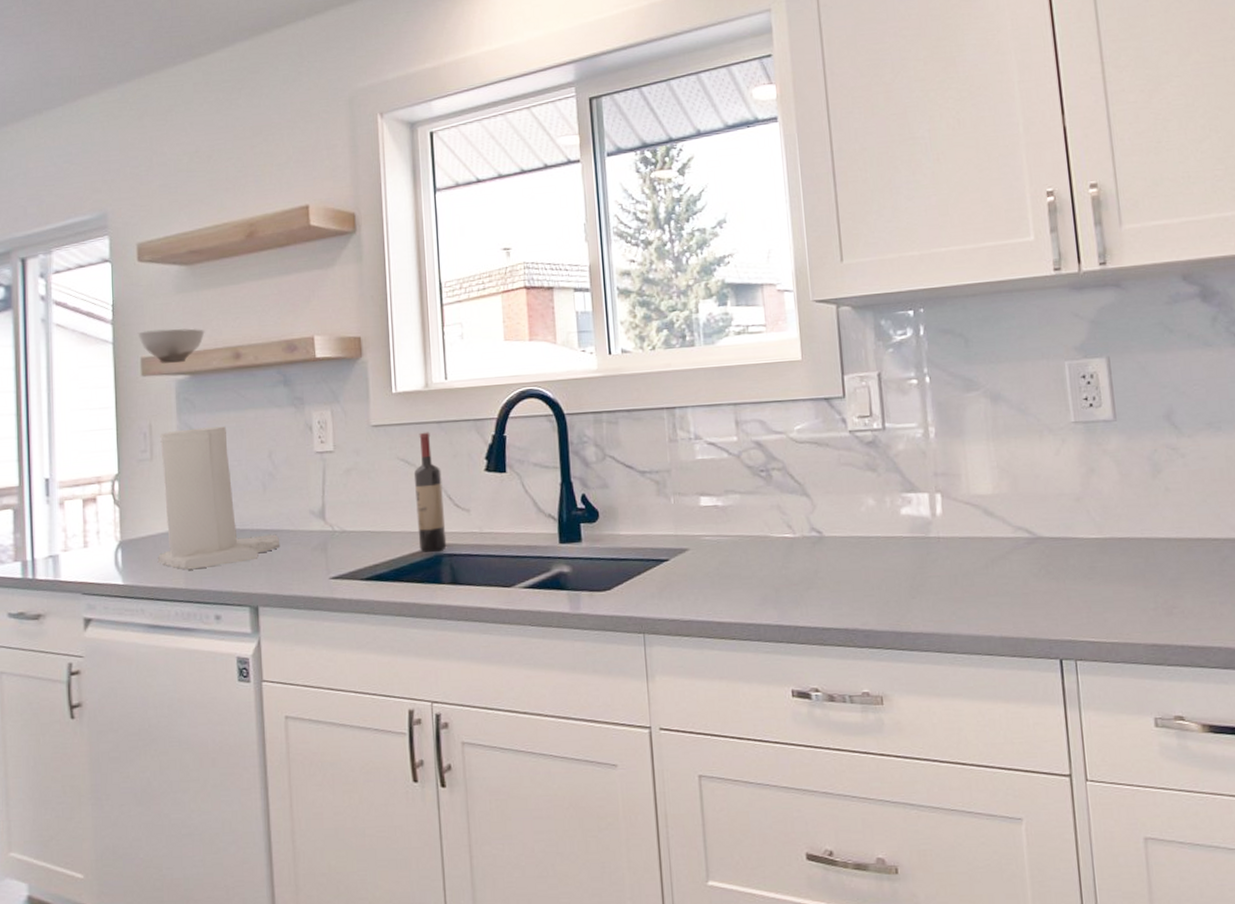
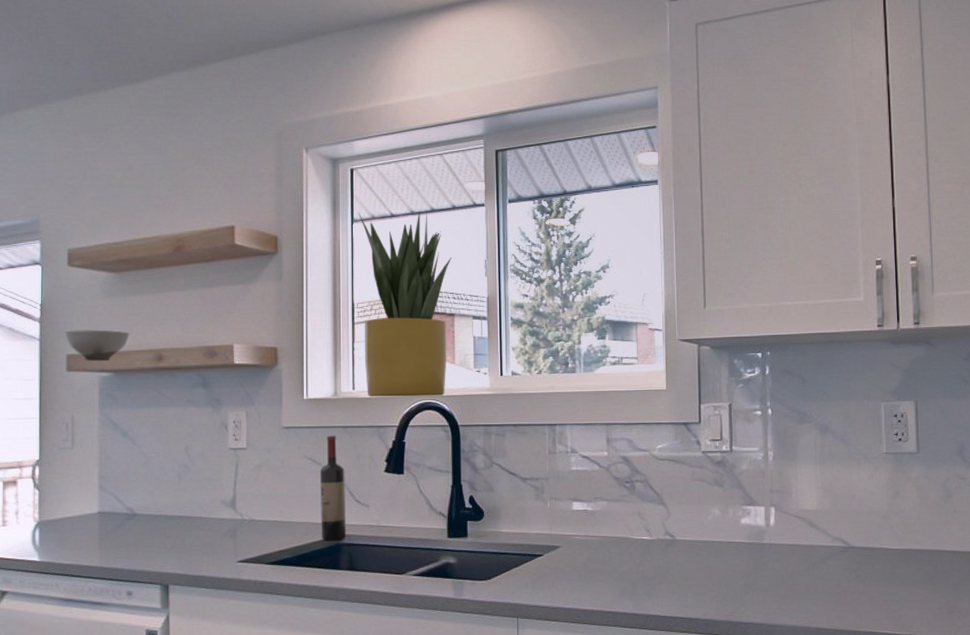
paper towel: present [157,426,279,570] -> none [74,421,191,550]
planter: none [441,173,548,387] -> present [358,211,452,397]

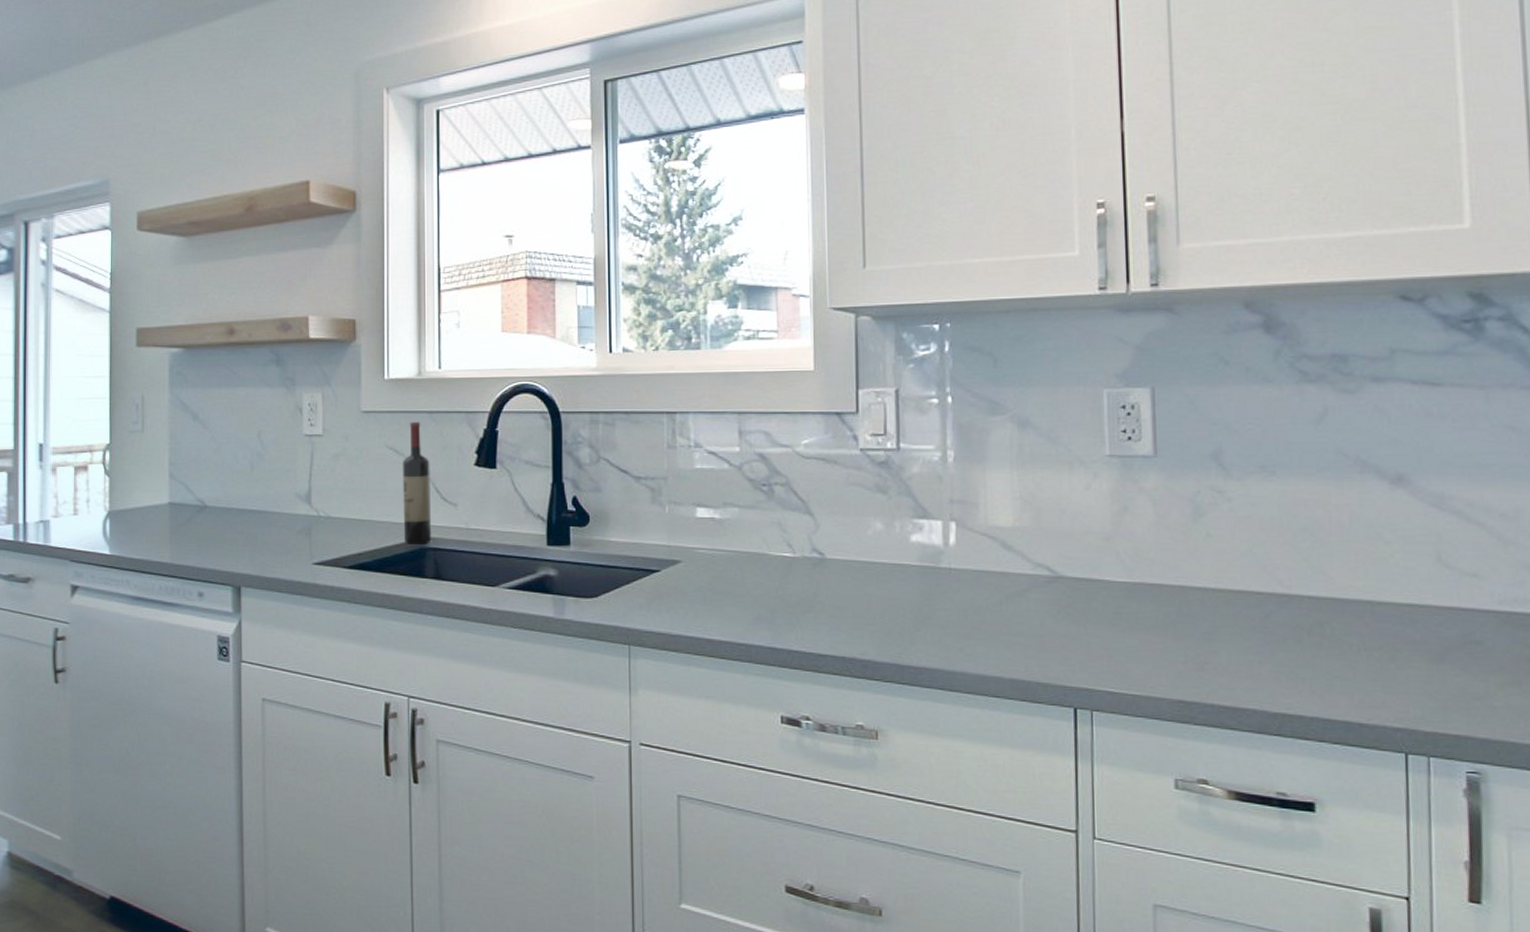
bowl: present [64,330,130,362] -> none [134,300,200,336]
planter: present [358,211,452,397] -> none [445,156,552,378]

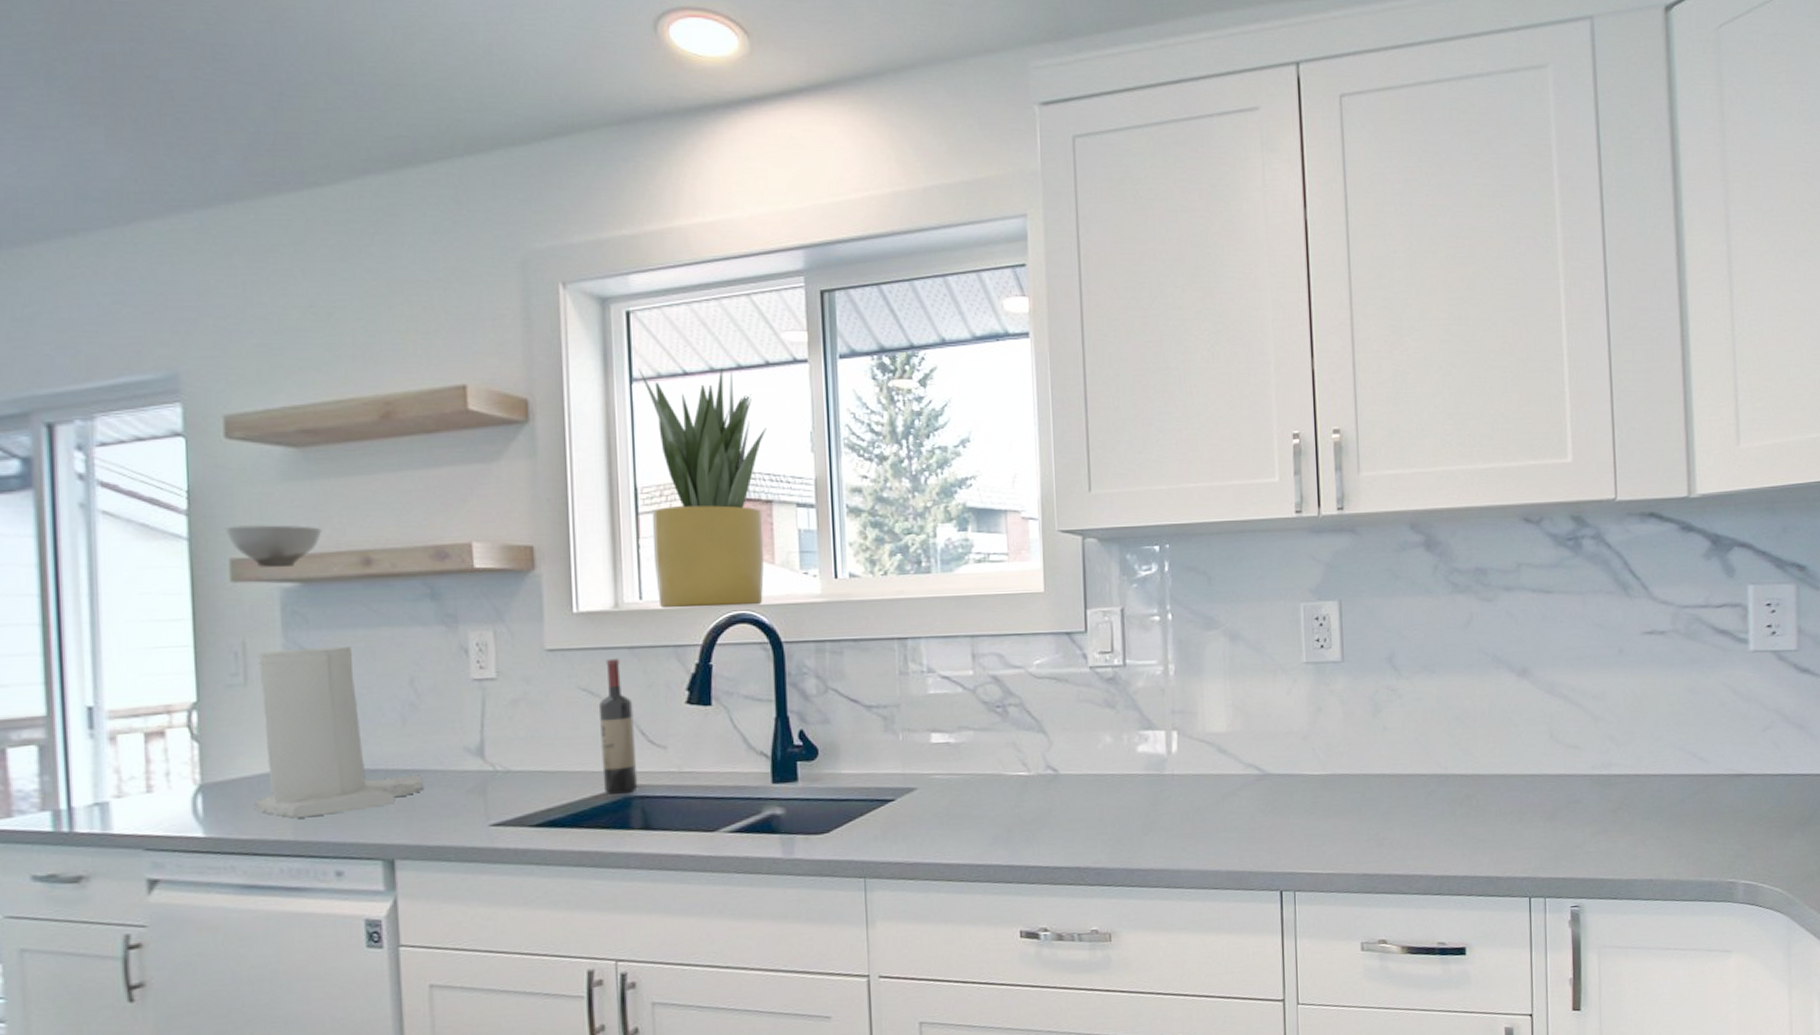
bowl: none [134,300,200,336] -> present [225,525,322,568]
paper towel: none [144,402,264,545] -> present [254,646,423,819]
planter: none [445,156,552,378] -> present [639,368,766,609]

